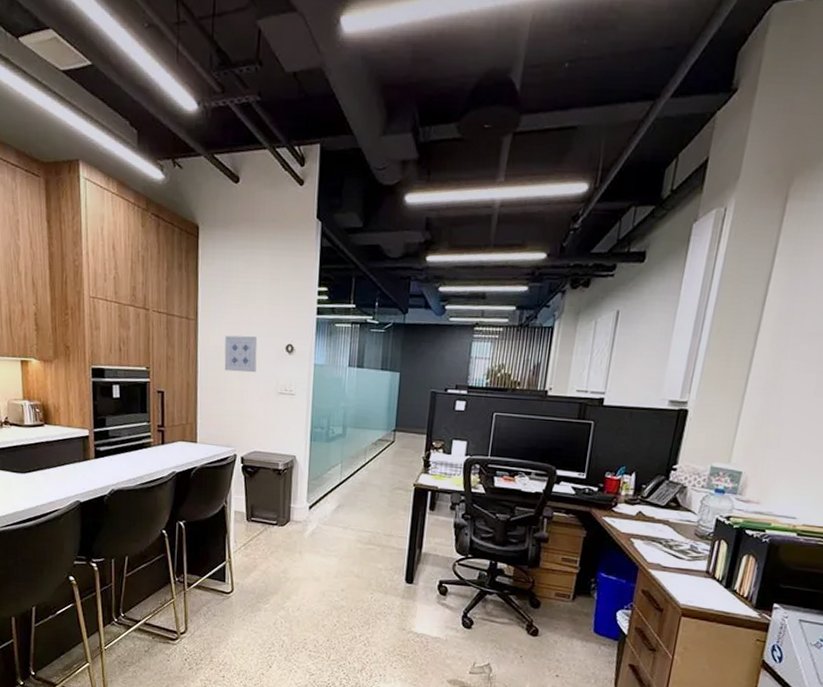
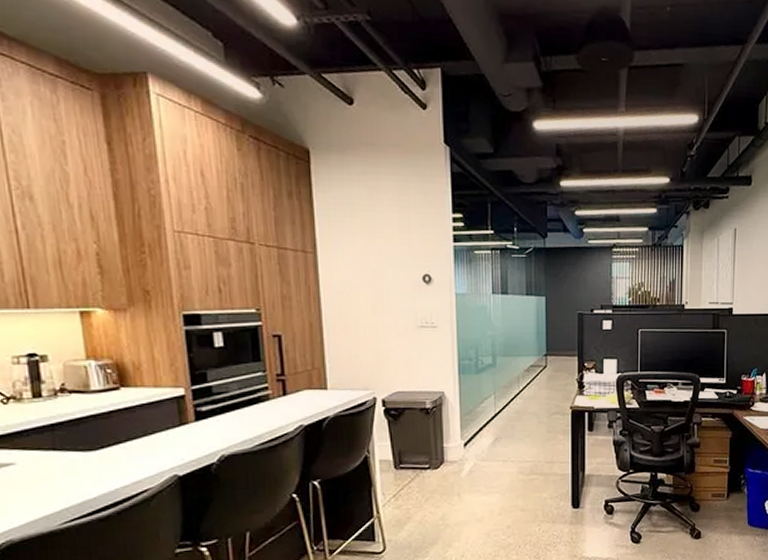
wall art: present [224,335,258,373] -> none [352,267,391,307]

